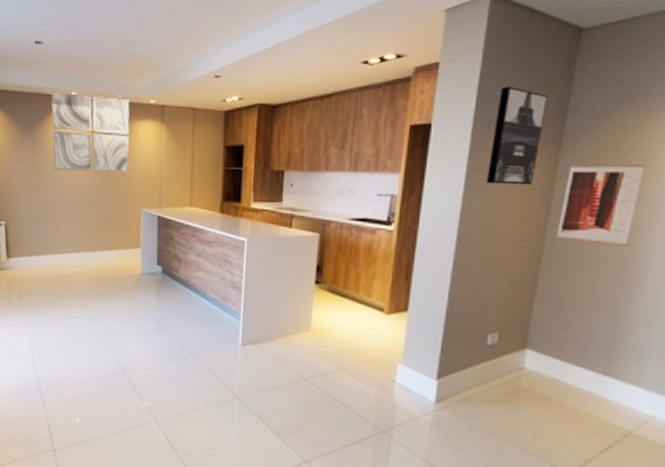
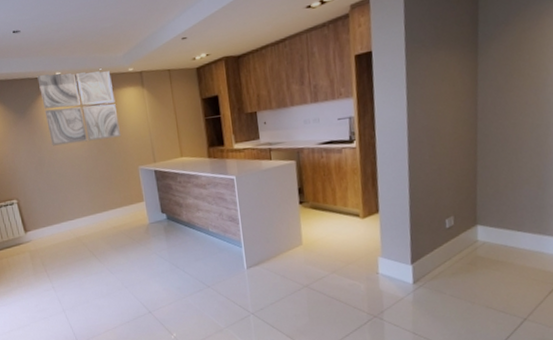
wall art: present [486,87,548,185] -> none [422,9,462,95]
wall art: present [556,163,645,247] -> none [485,57,544,131]

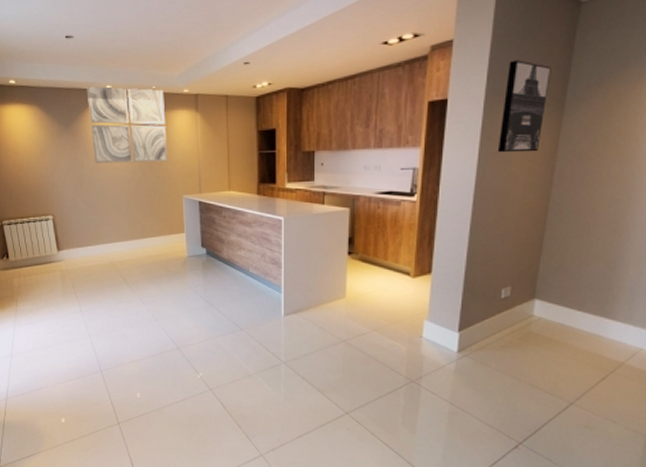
wall art: none [422,9,462,95] -> present [497,60,551,153]

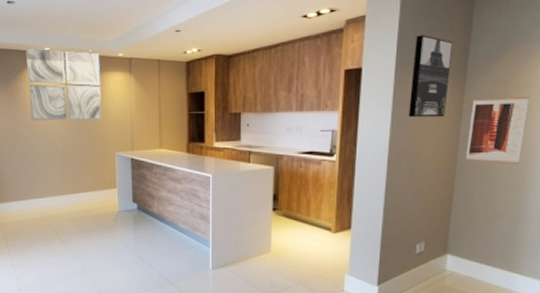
wall art: none [559,126,636,203] -> present [465,96,530,165]

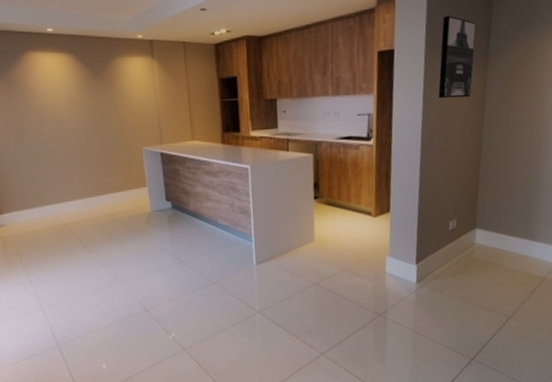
wall art: present [25,48,103,121] -> none [22,28,124,115]
wall art: present [465,96,530,165] -> none [489,75,542,141]

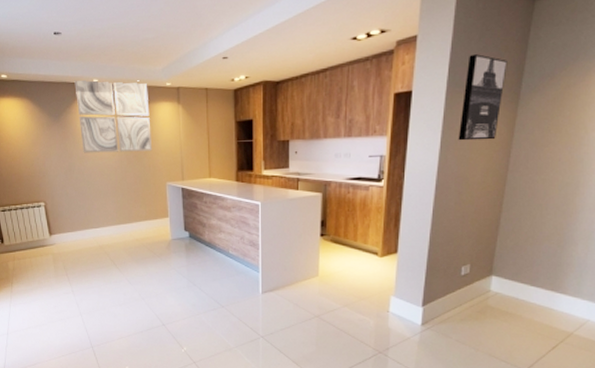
wall art: none [22,28,124,115] -> present [74,80,153,153]

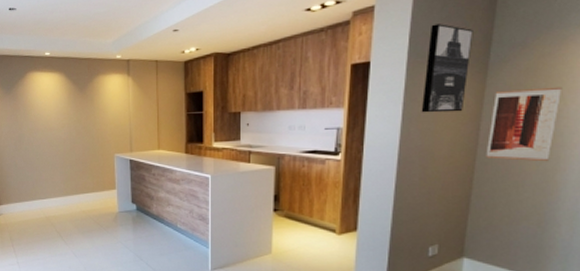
wall art: present [74,80,153,153] -> none [27,53,102,125]
wall art: none [515,115,585,187] -> present [486,86,563,162]

